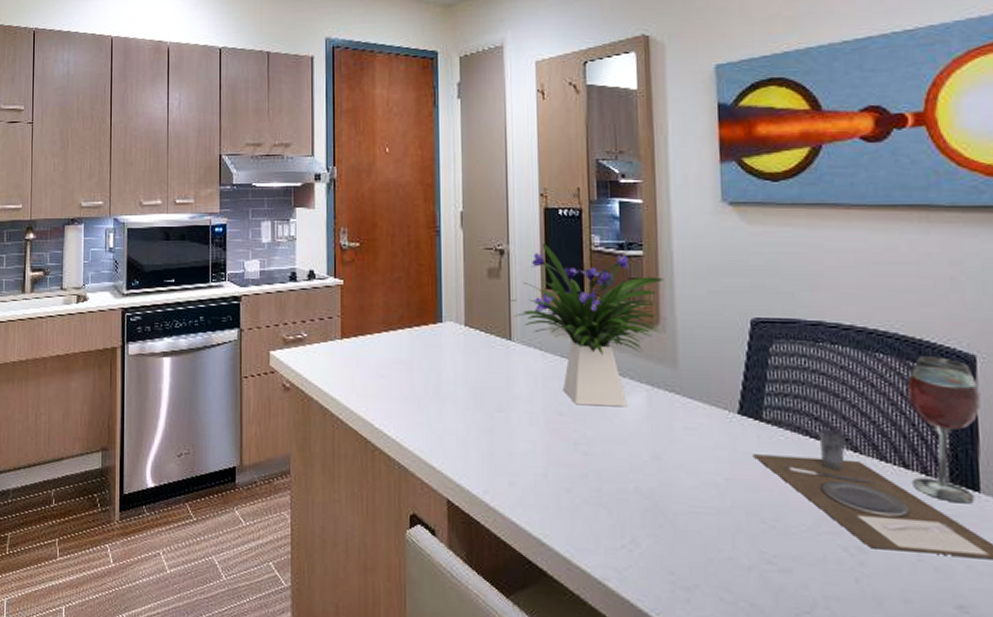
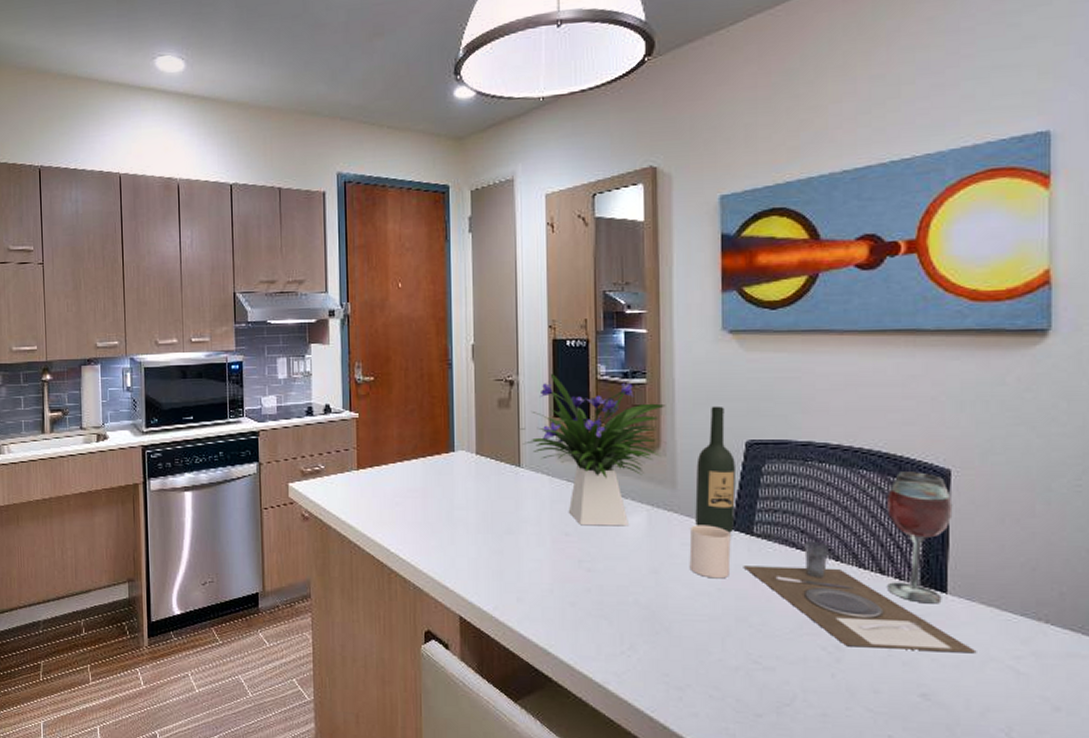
cup: none [693,407,739,468] -> present [689,525,731,579]
wine bottle: none [698,281,742,418] -> present [695,406,735,533]

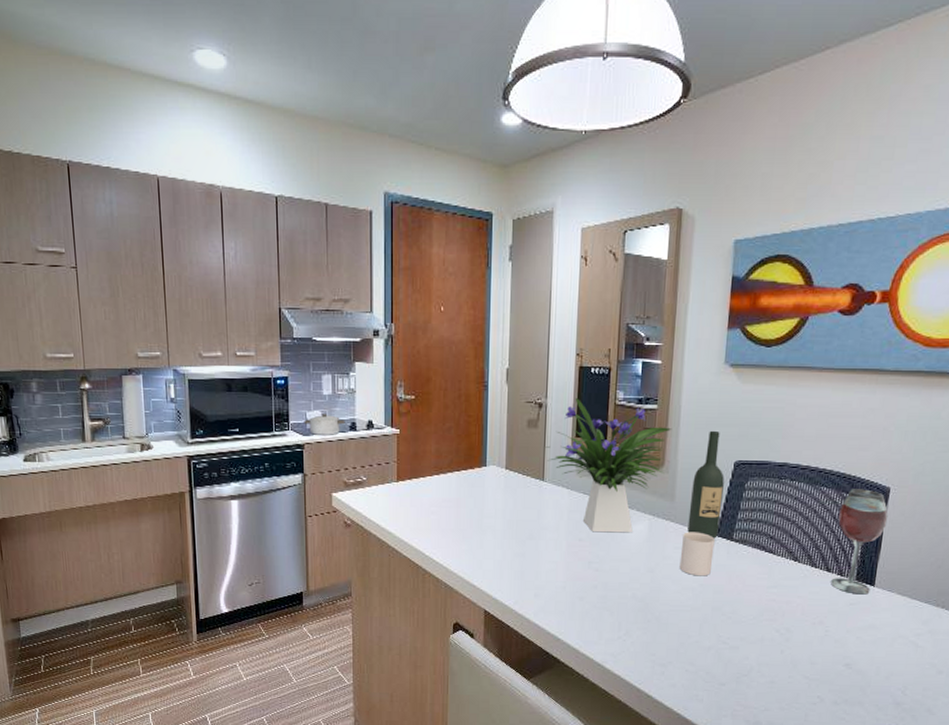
cooking pot: none [259,398,302,422] -> present [304,414,346,436]
place setting: present [743,540,977,654] -> none [722,545,890,632]

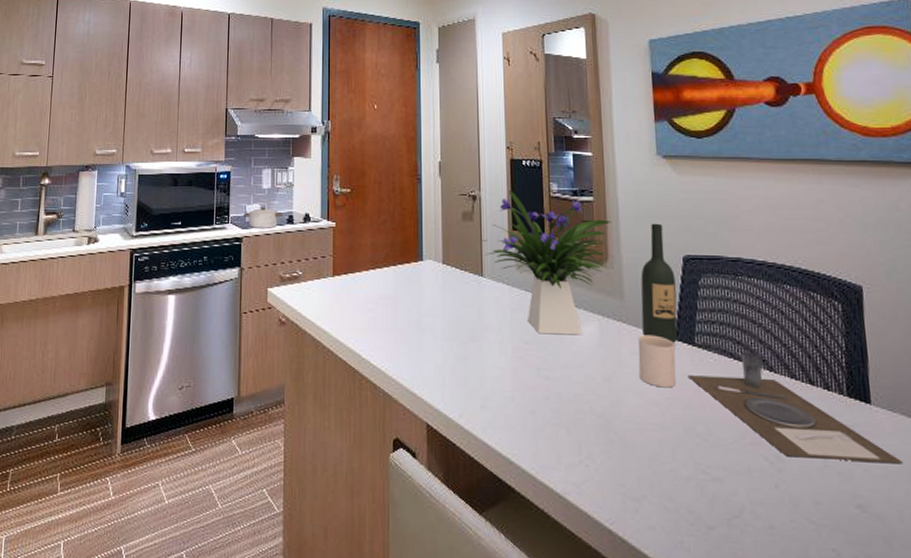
place setting: none [722,545,890,632] -> present [687,351,904,464]
wineglass: present [831,489,889,595] -> none [809,287,869,415]

